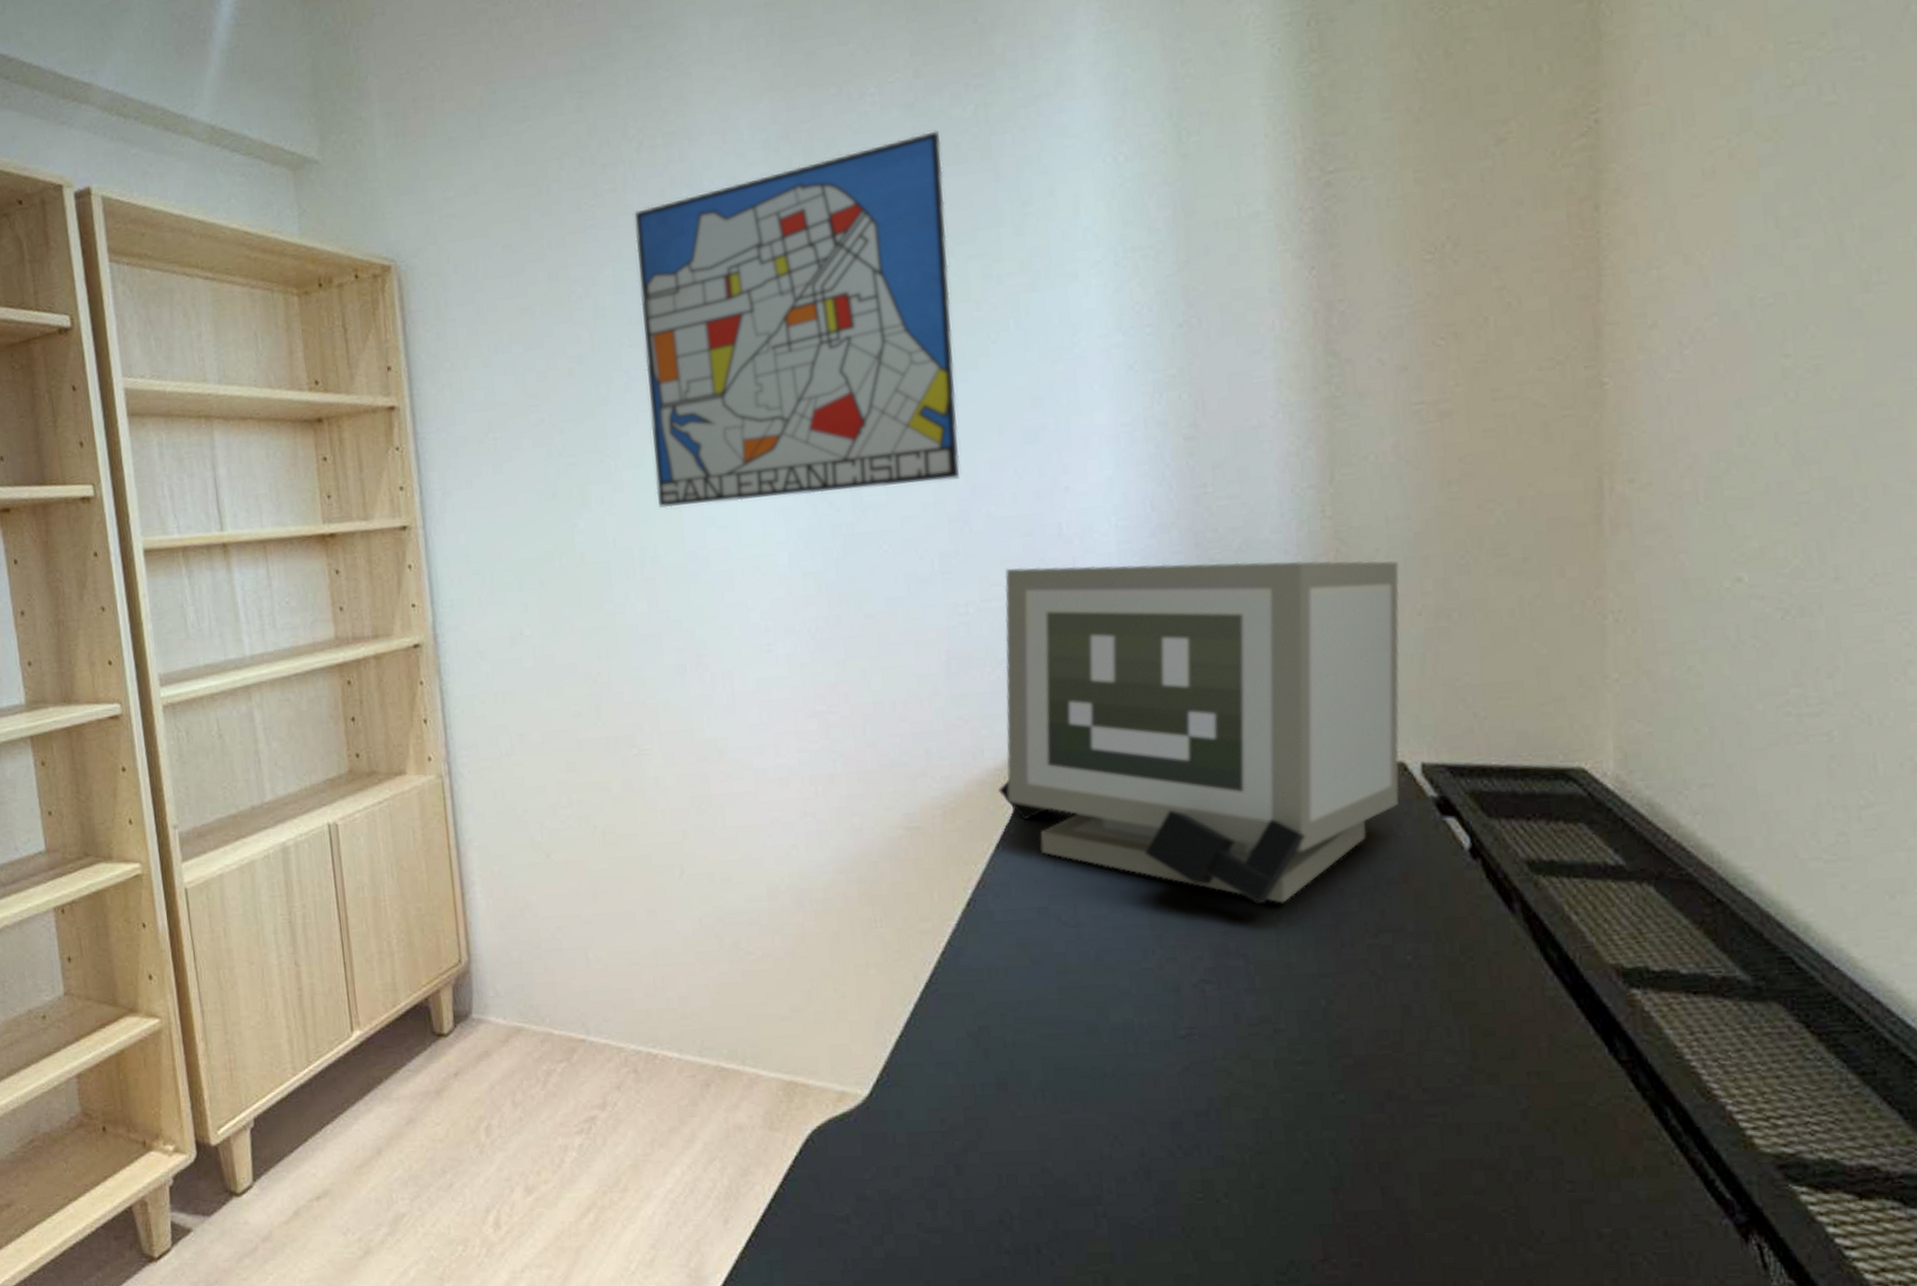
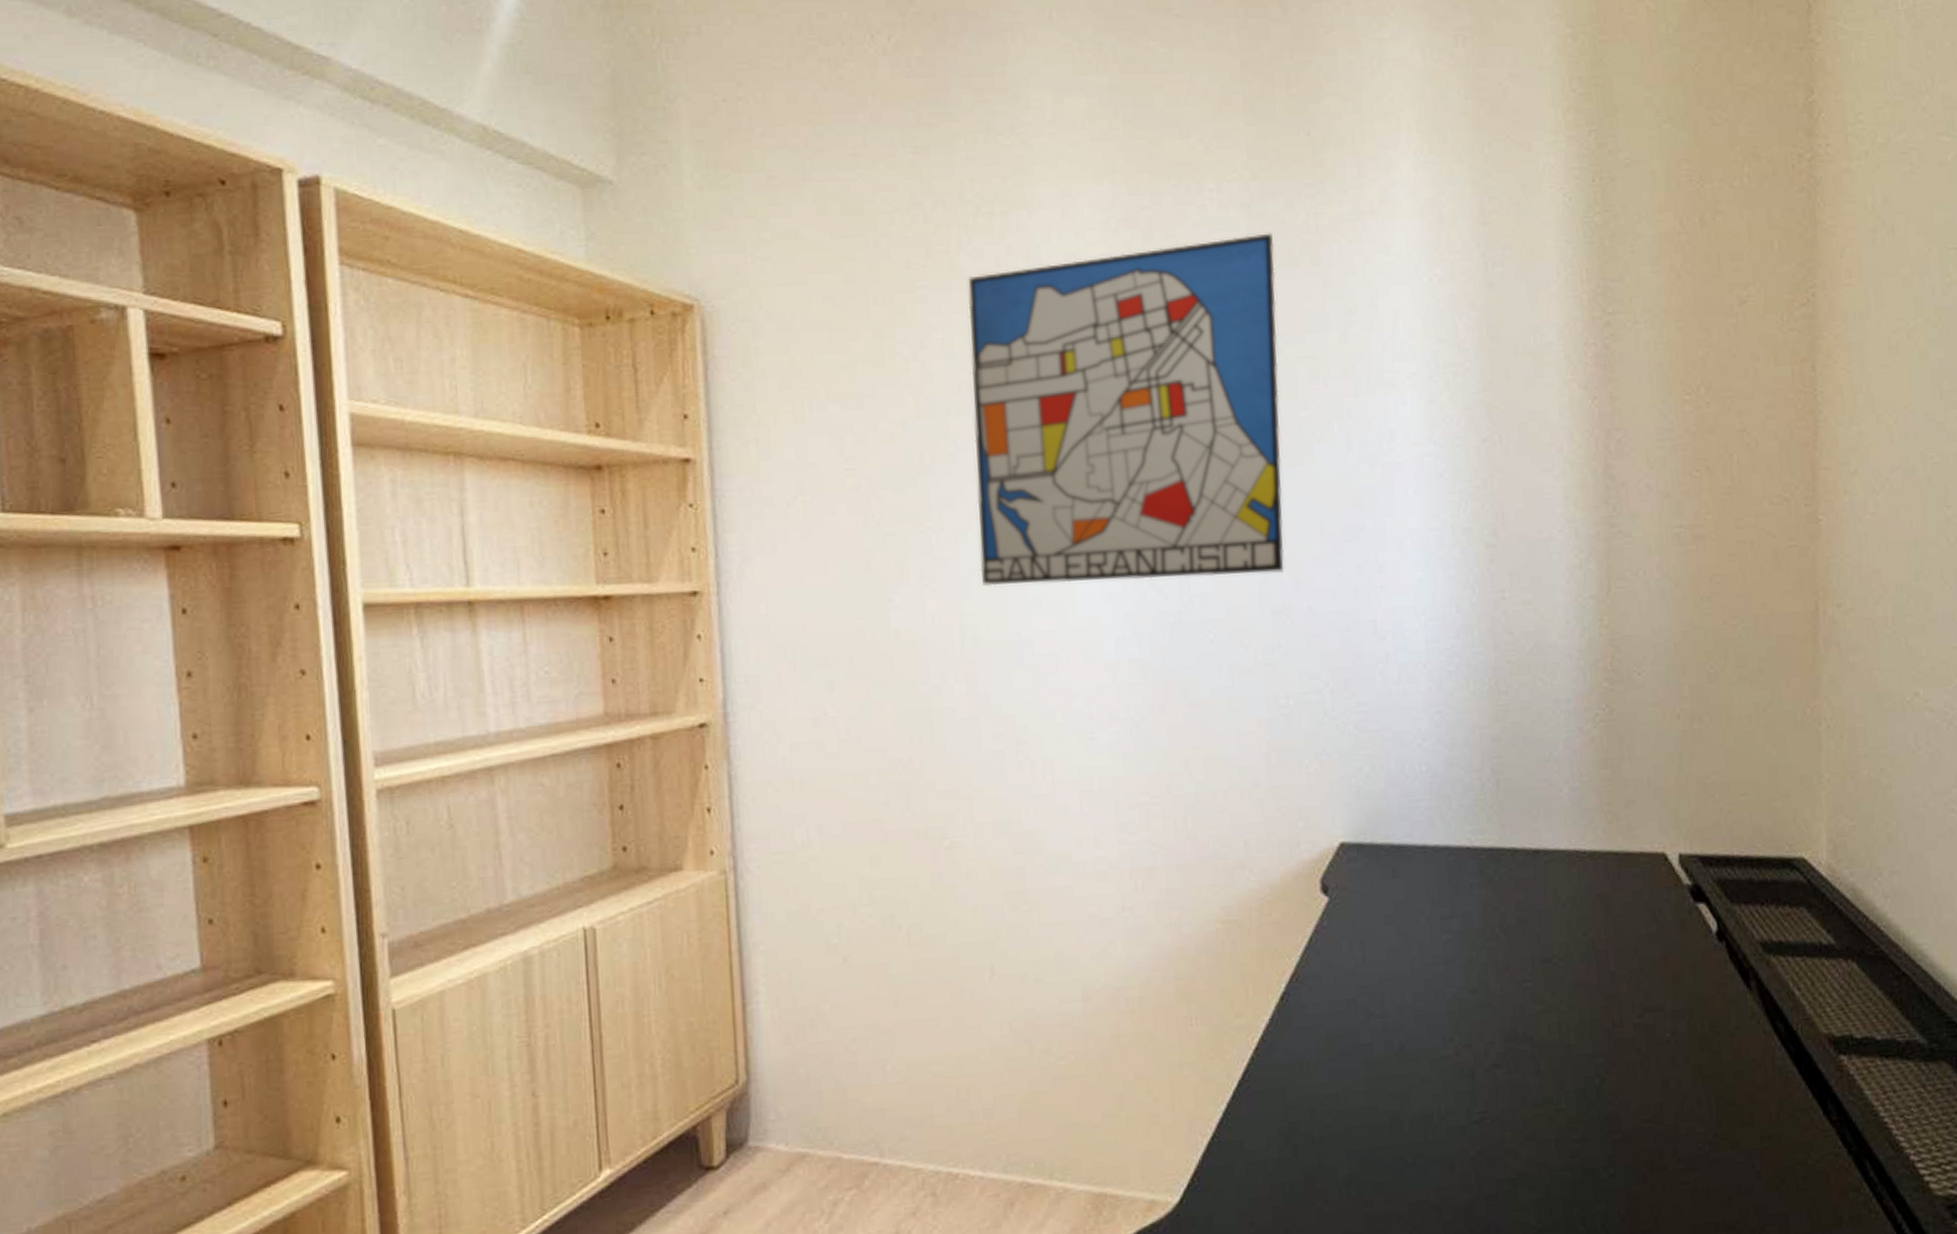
computer monitor: present [997,560,1400,905] -> none [1312,661,1663,990]

